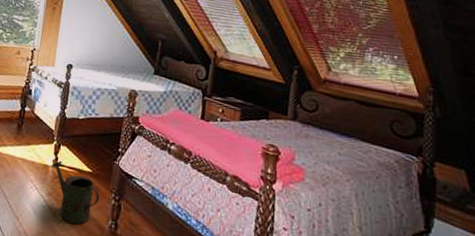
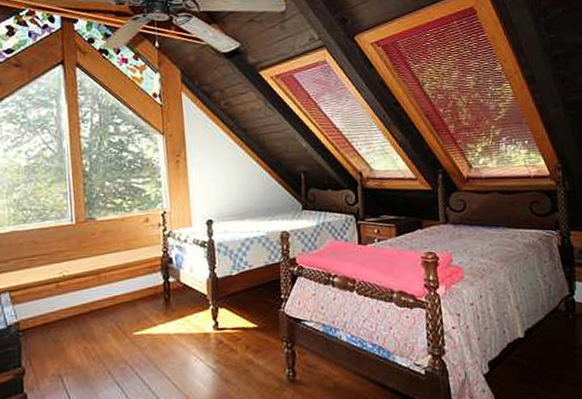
watering can: present [51,160,100,225] -> none [212,324,272,385]

